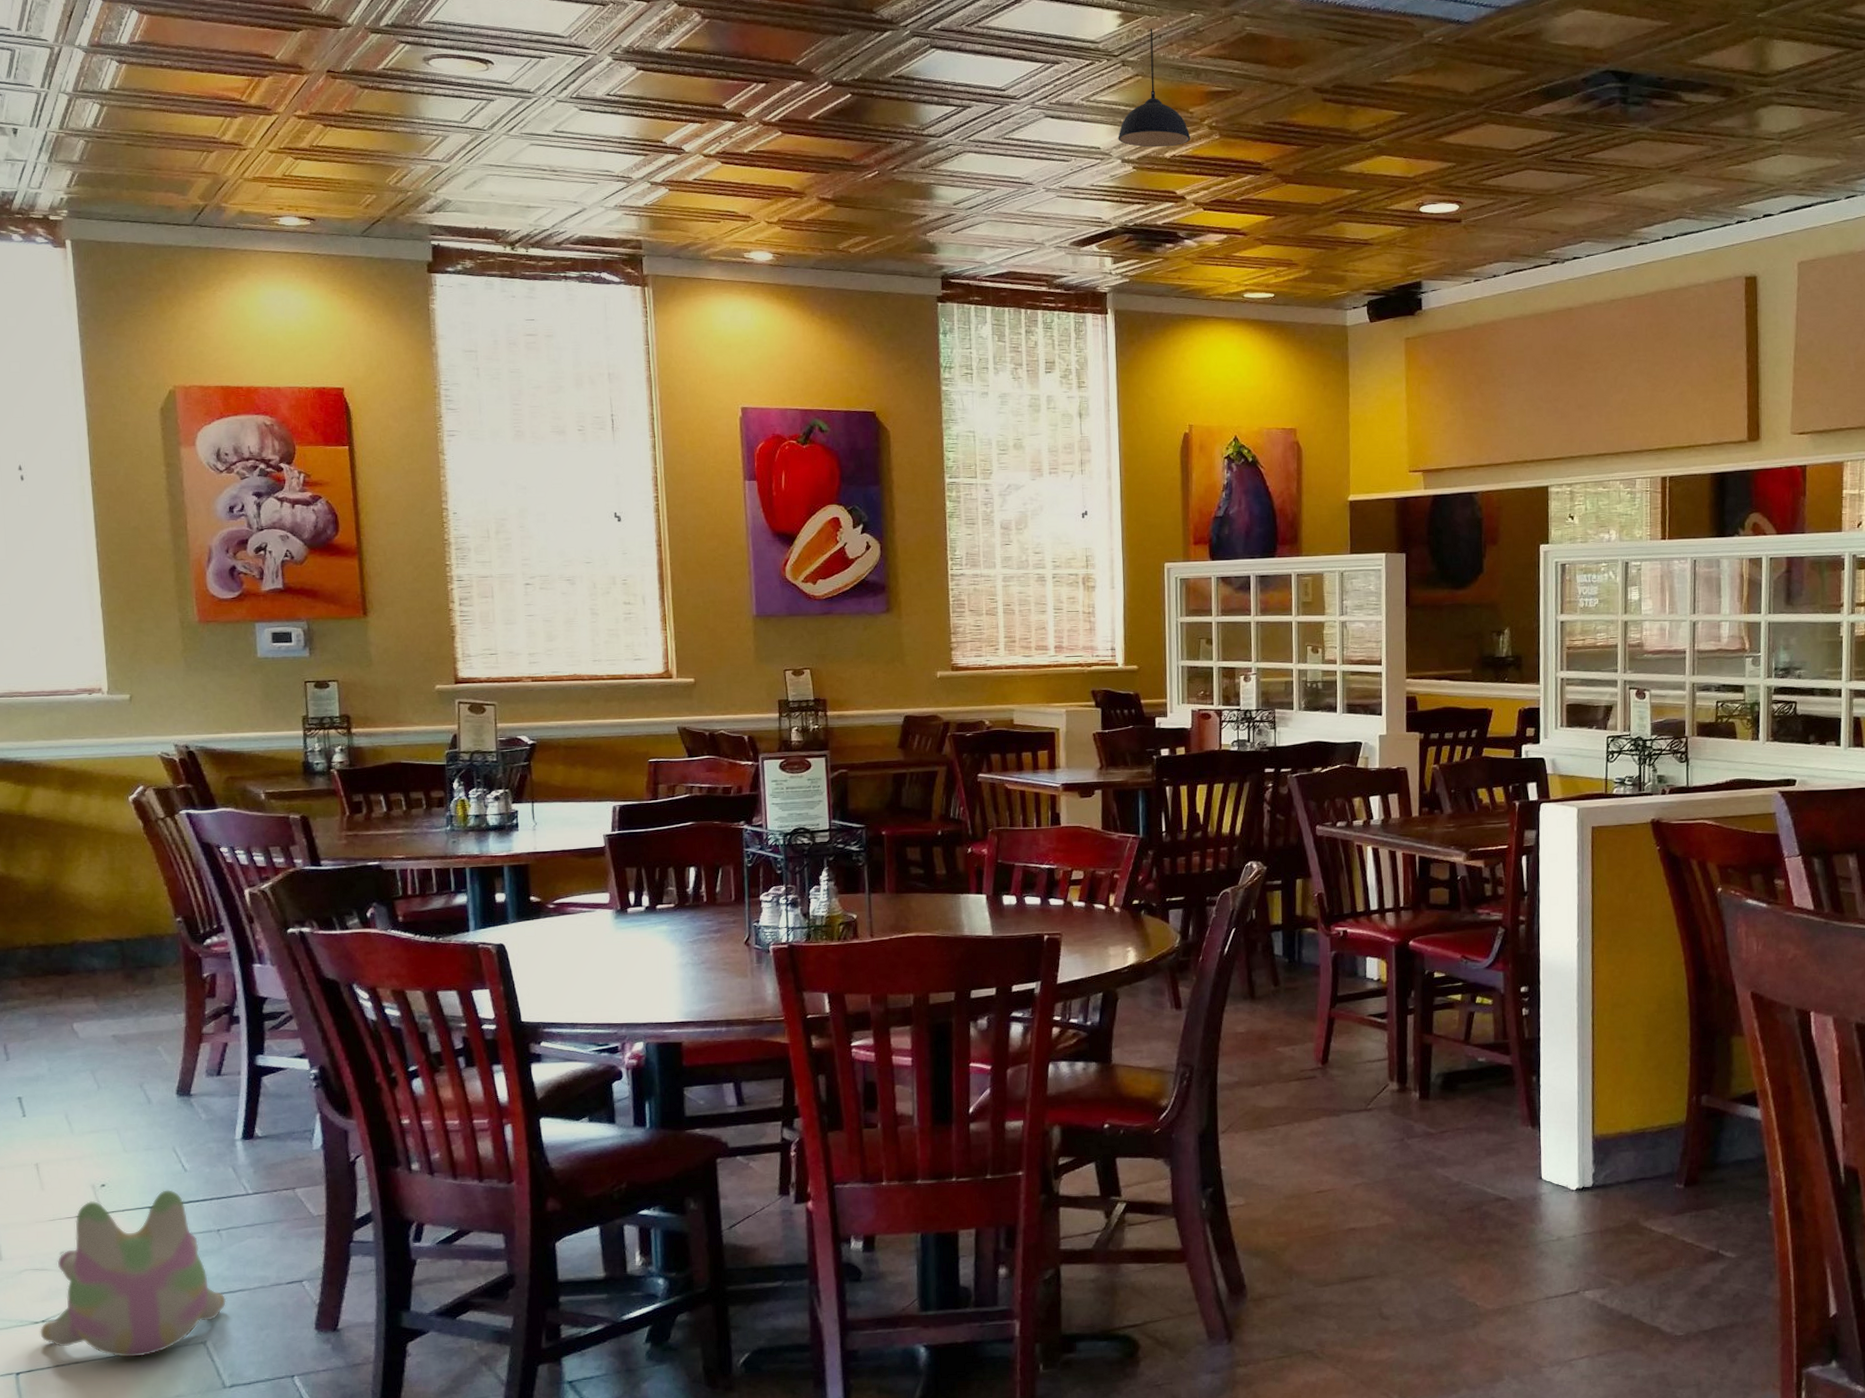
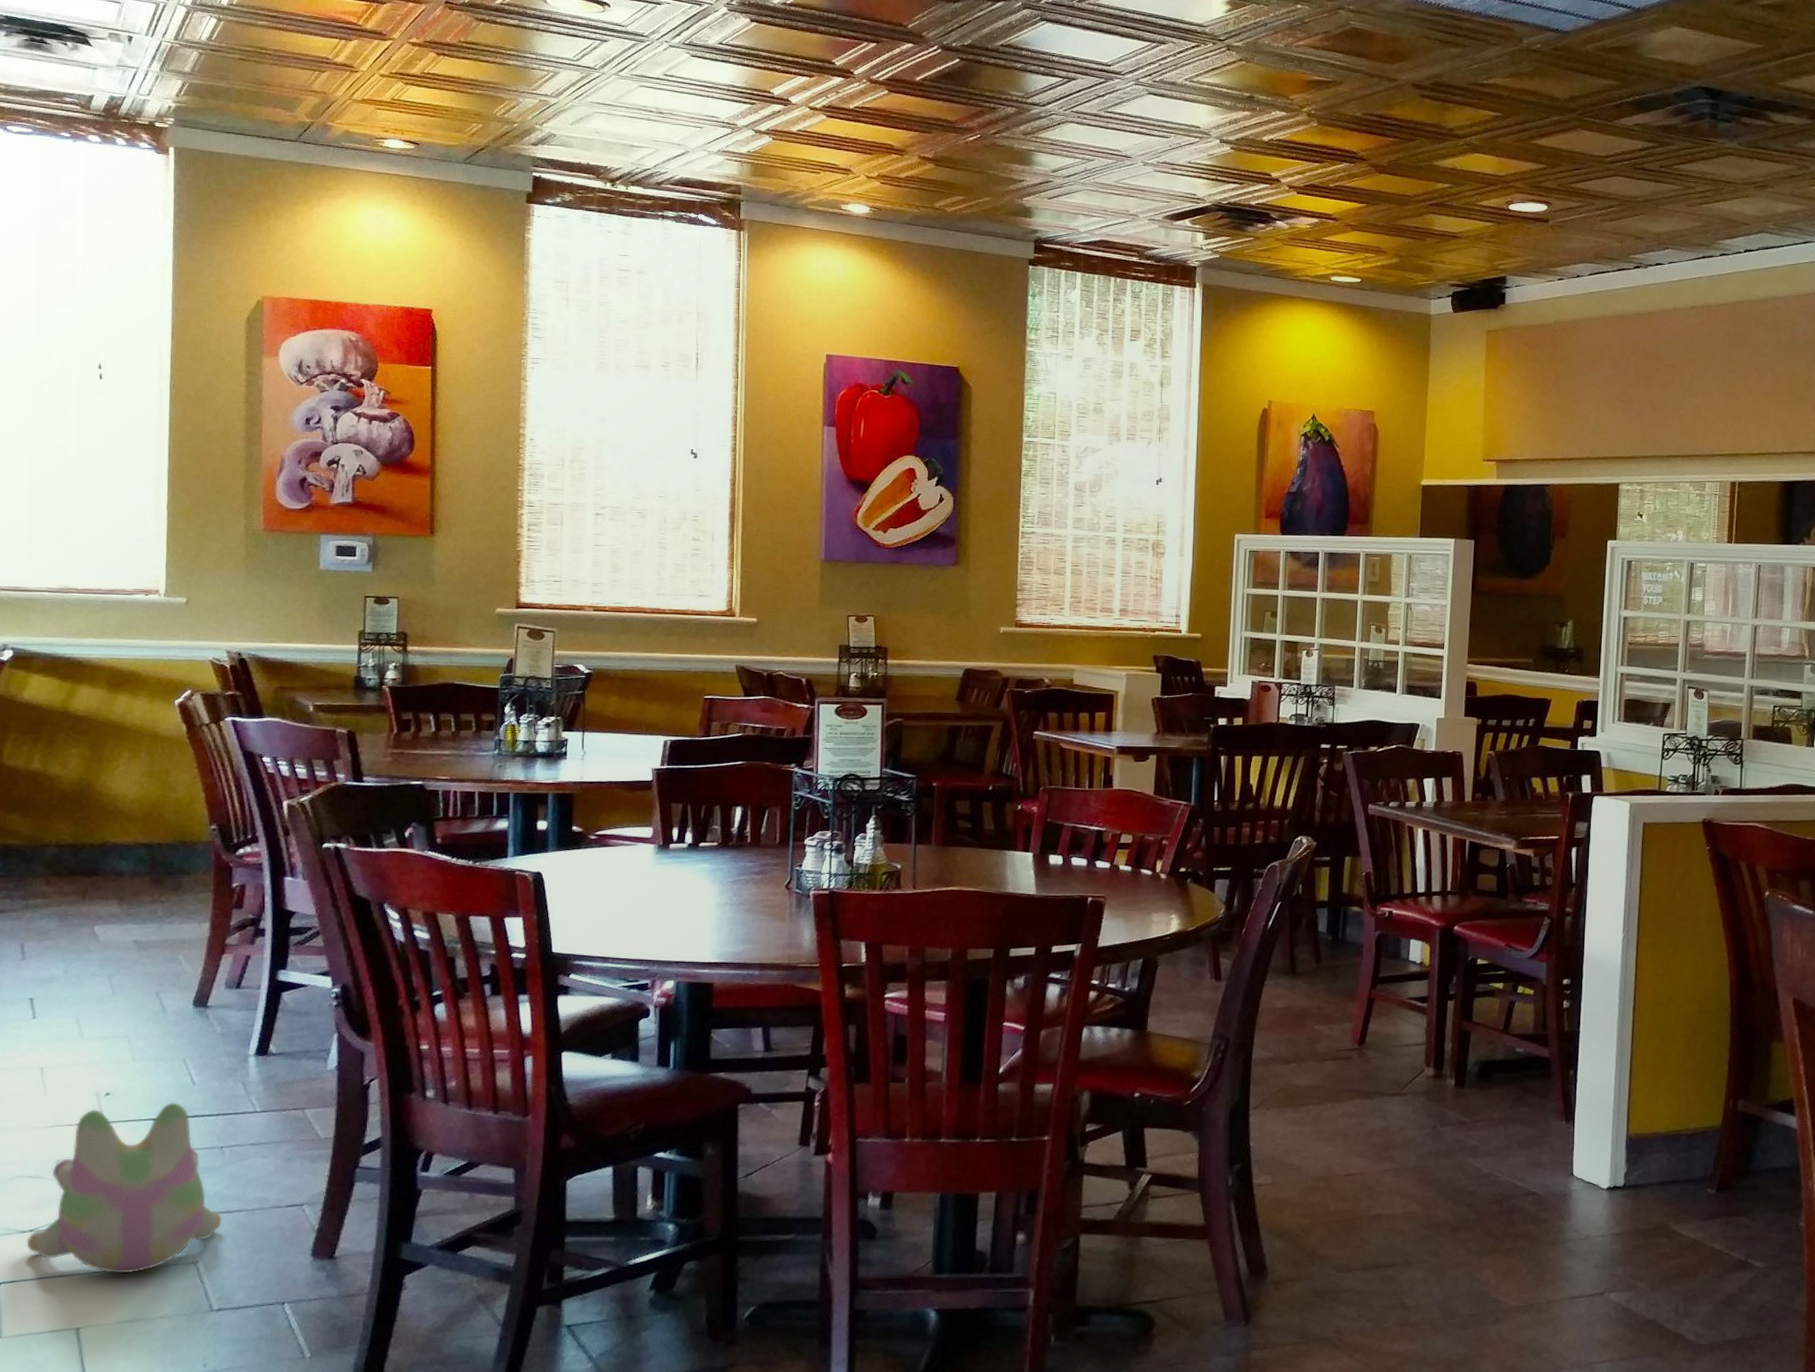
pendant light: present [1118,28,1191,148] -> none [1218,16,1289,131]

